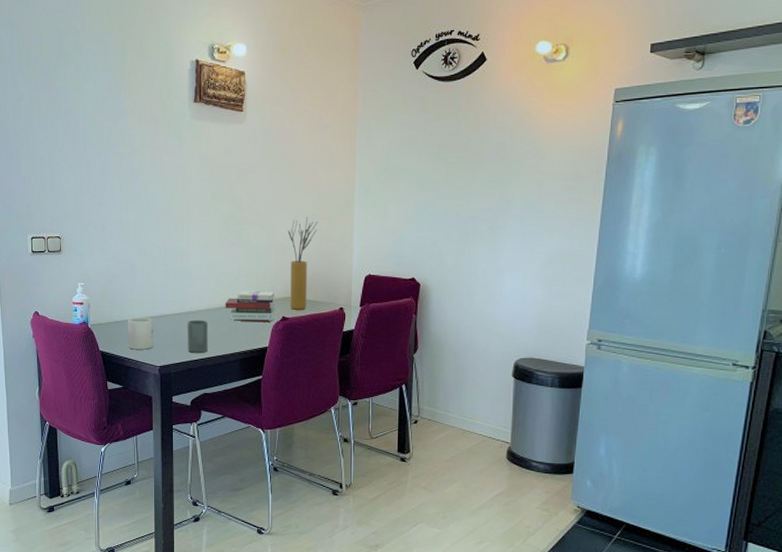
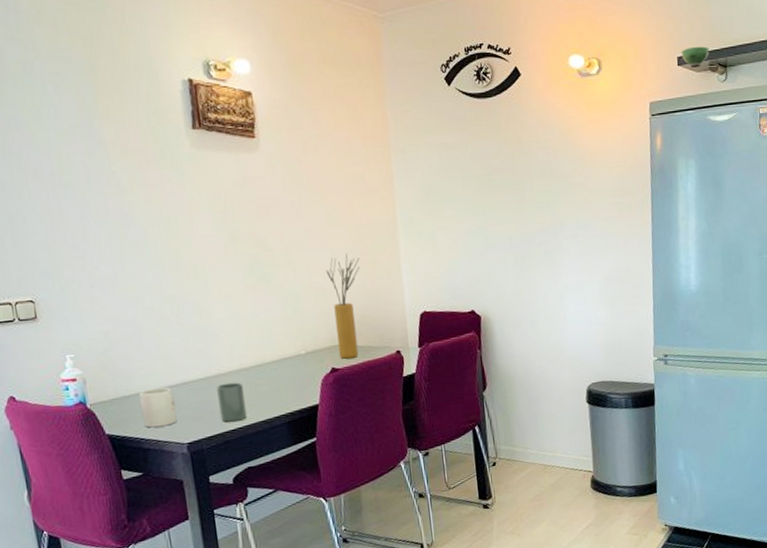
books: present [225,291,275,322] -> none [261,340,324,379]
bowl: none [656,33,688,55] -> present [681,46,710,68]

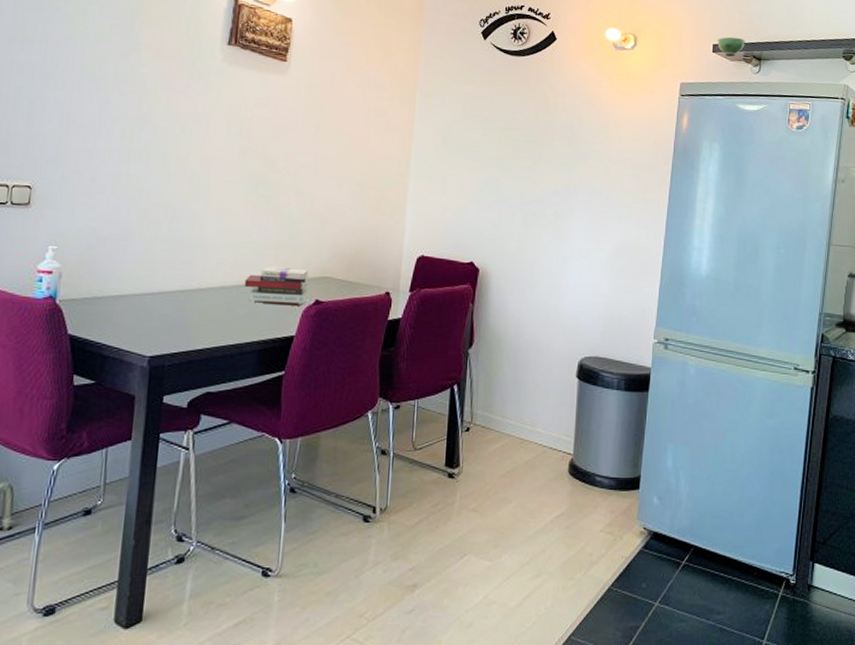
mug: present [139,387,177,428] -> none [109,293,148,335]
cup: present [217,382,248,422] -> none [190,299,221,341]
books: none [261,340,324,379] -> present [244,267,309,306]
vase: present [325,253,360,359] -> none [326,185,366,293]

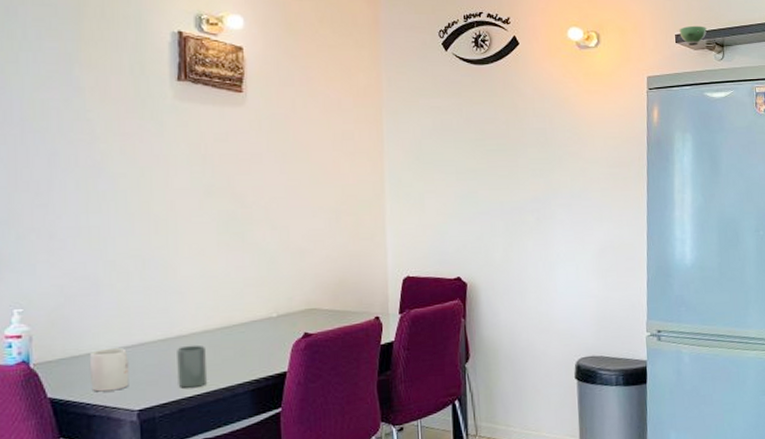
mug: none [109,293,148,335] -> present [89,348,129,392]
cup: none [190,299,221,341] -> present [177,344,208,388]
books: present [244,267,309,306] -> none [228,303,295,343]

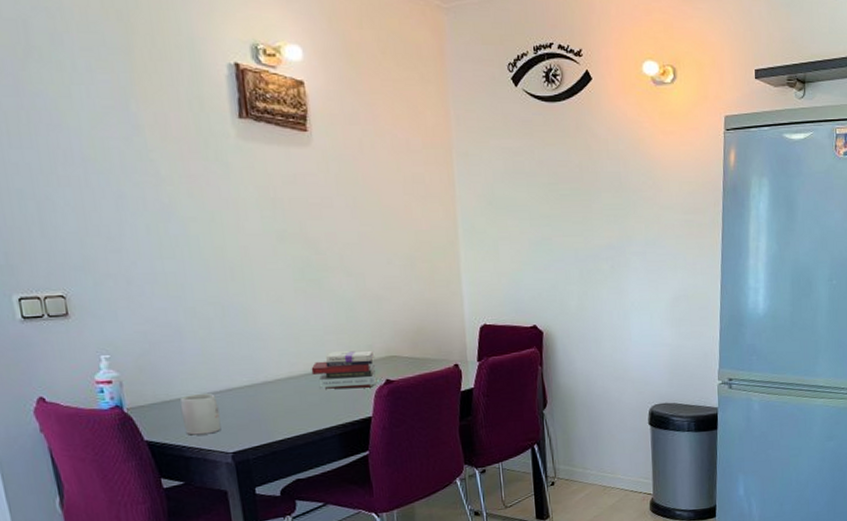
cup: present [177,344,208,388] -> none [264,390,297,432]
books: none [228,303,295,343] -> present [311,350,378,389]
bowl: present [679,25,708,46] -> none [759,59,789,82]

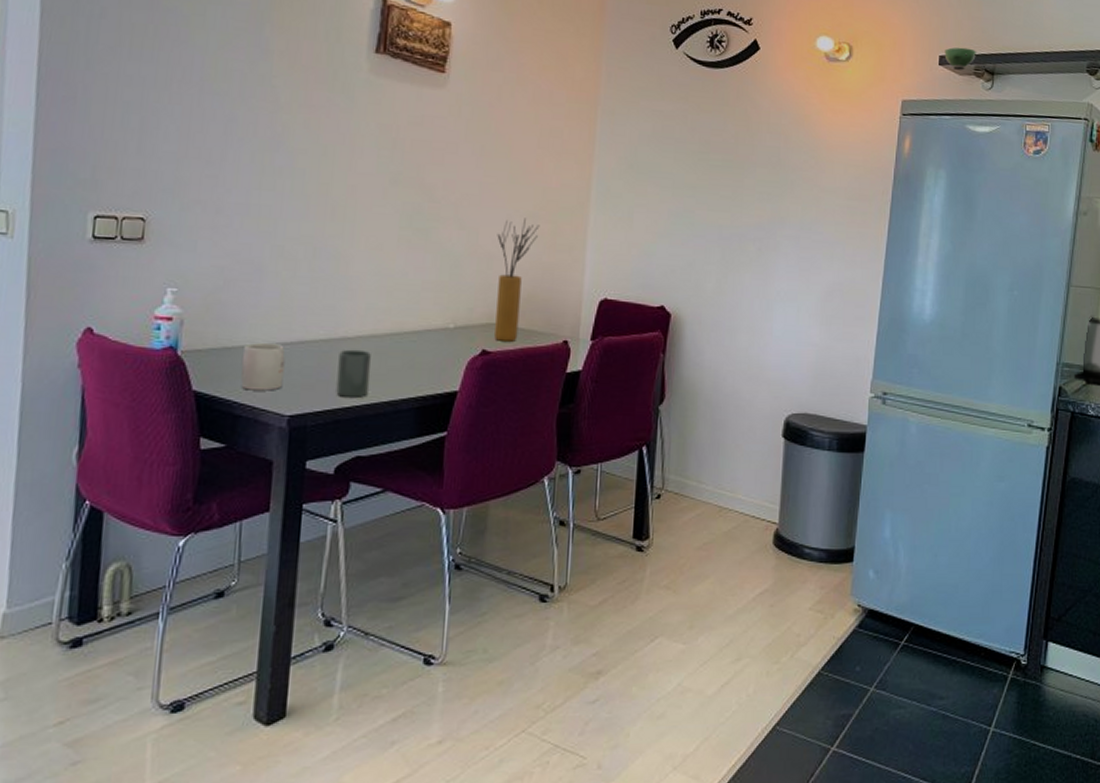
cup: none [264,390,297,432] -> present [336,349,372,397]
books: present [311,350,378,389] -> none [398,312,474,357]
vase: none [381,260,418,371] -> present [494,218,540,342]
bowl: none [759,59,789,82] -> present [944,47,977,71]

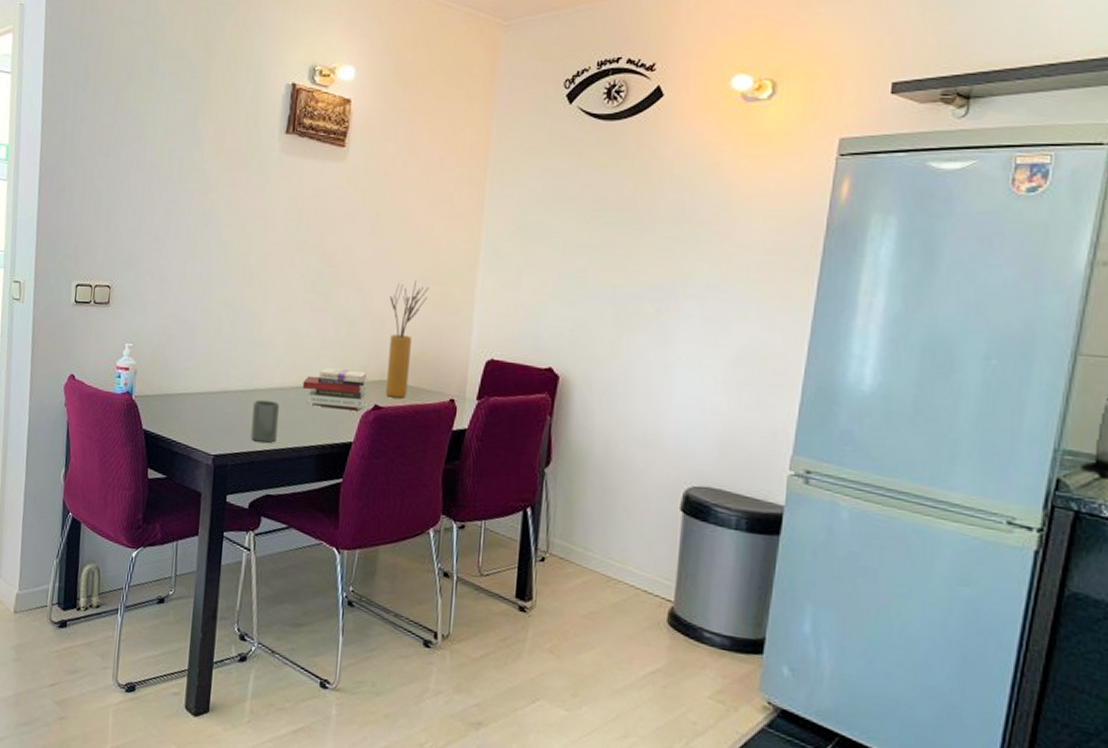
mug: present [240,343,286,391] -> none [178,391,212,433]
books: none [398,312,474,357] -> present [302,368,368,411]
bowl: present [944,47,977,71] -> none [899,70,946,97]

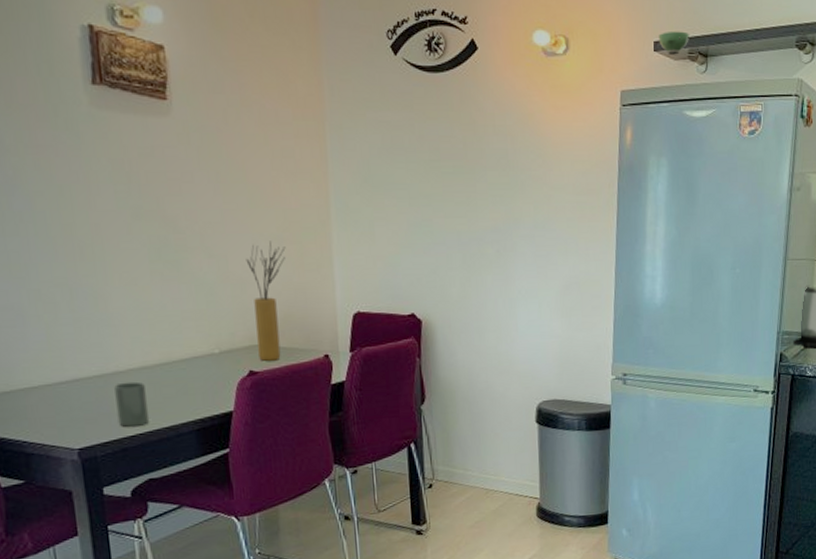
books: present [302,368,368,411] -> none [167,338,240,380]
bowl: none [899,70,946,97] -> present [658,31,690,55]

